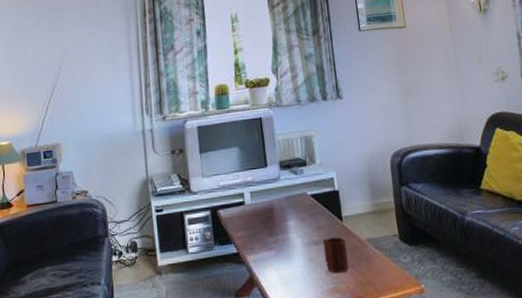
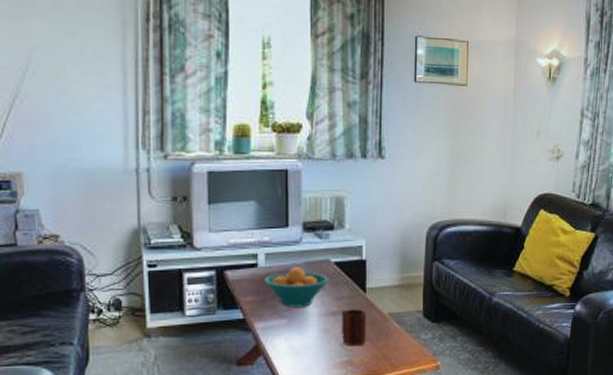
fruit bowl: none [251,202,308,240] -> present [264,267,329,308]

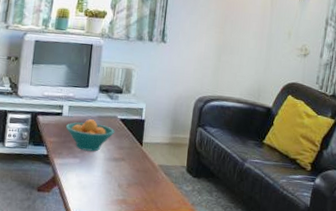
mug: present [342,309,367,347] -> none [120,157,141,189]

